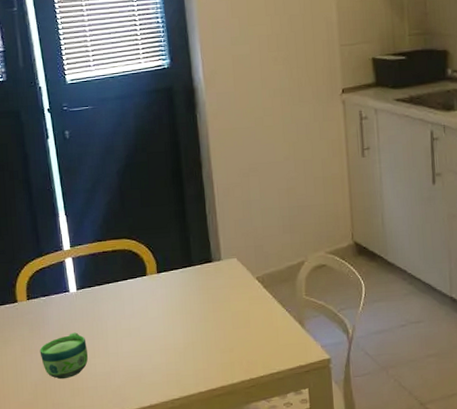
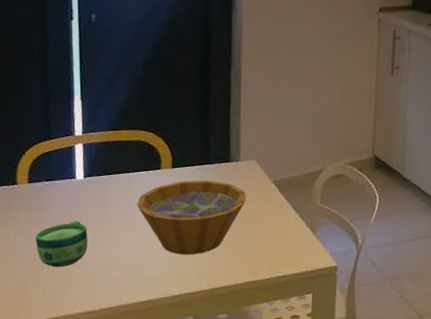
bowl: none [128,282,233,358] -> present [137,180,247,254]

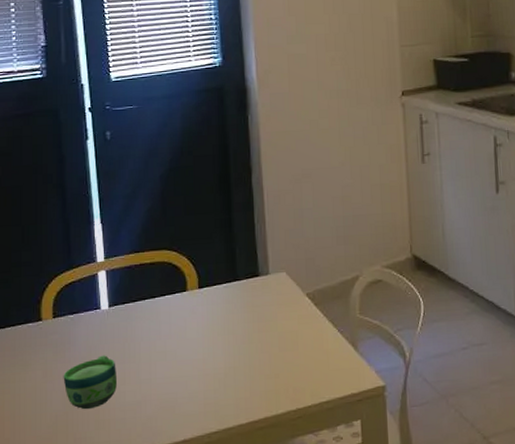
bowl: present [137,180,247,254] -> none [165,298,280,385]

